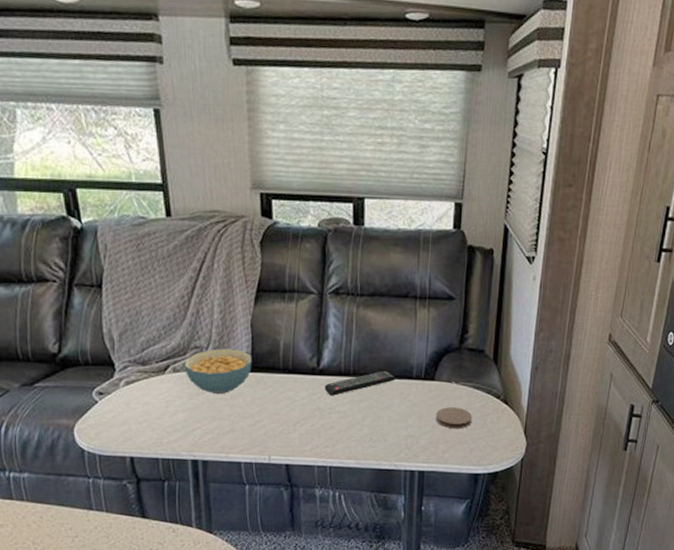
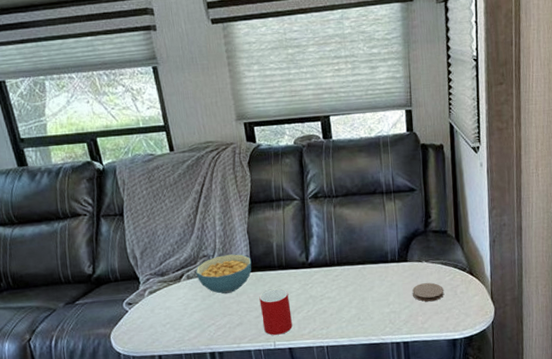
cup: none [257,394,293,448] -> present [259,288,292,335]
remote control: present [324,370,396,396] -> none [314,258,374,284]

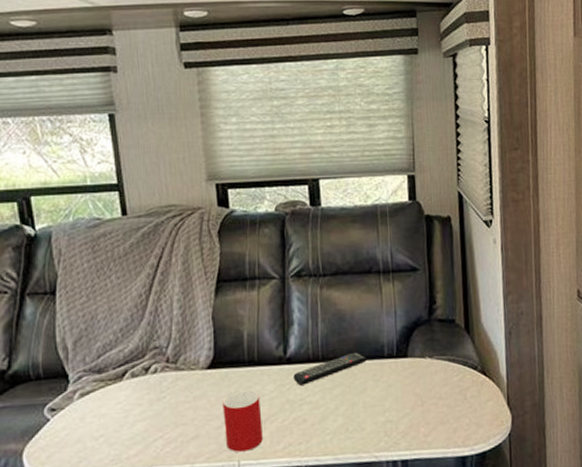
cereal bowl: present [196,254,252,294] -> none [143,345,216,398]
remote control: none [314,258,374,284] -> present [293,352,367,385]
coaster: present [412,282,445,302] -> none [413,384,452,409]

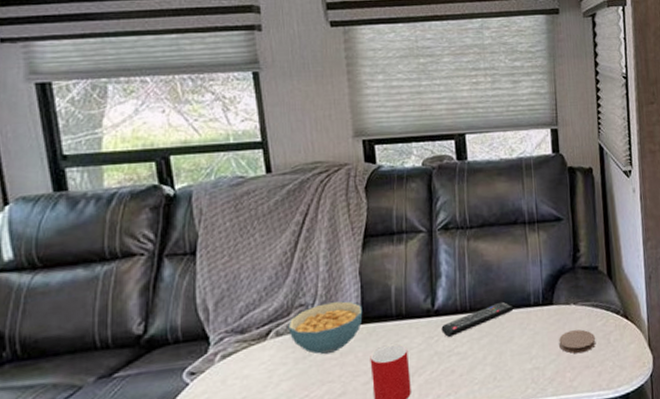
cereal bowl: none [143,345,216,398] -> present [288,301,363,355]
coaster: none [413,384,452,409] -> present [559,329,596,354]

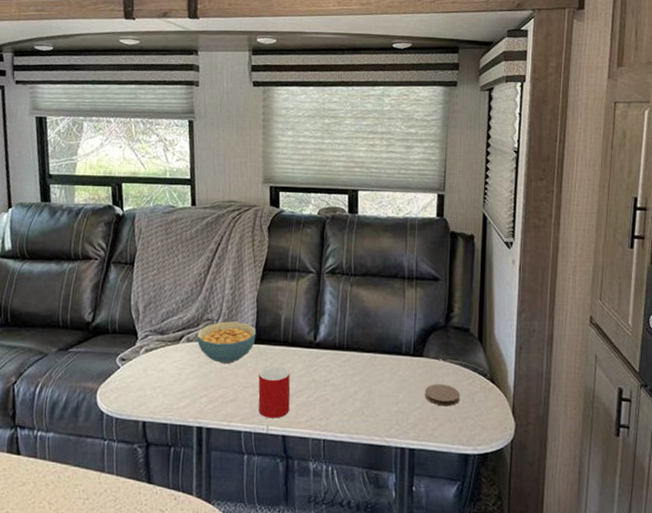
remote control: present [441,301,514,337] -> none [320,346,386,369]

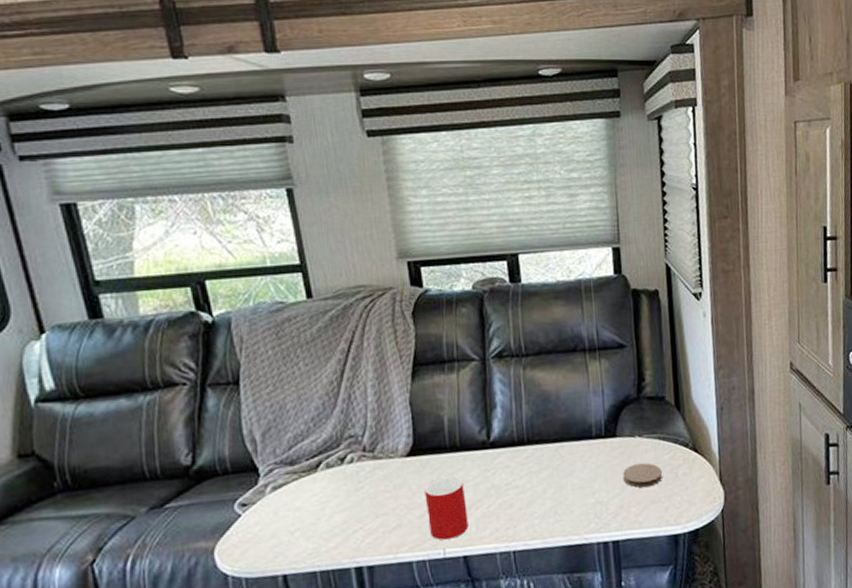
cereal bowl: present [197,321,257,364] -> none [338,432,415,487]

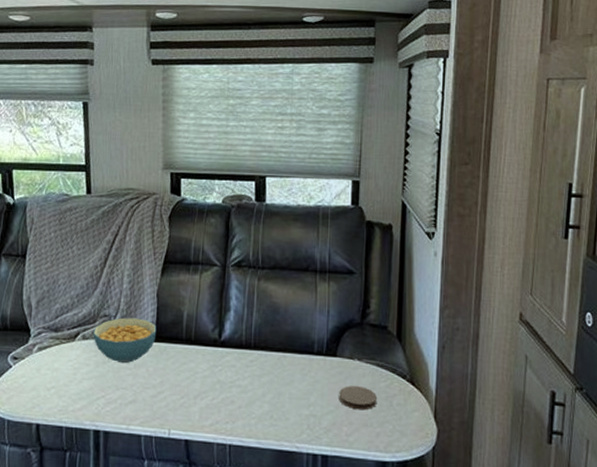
cereal bowl: none [338,432,415,487] -> present [93,317,157,364]
cup: present [424,476,468,540] -> none [159,365,194,422]

